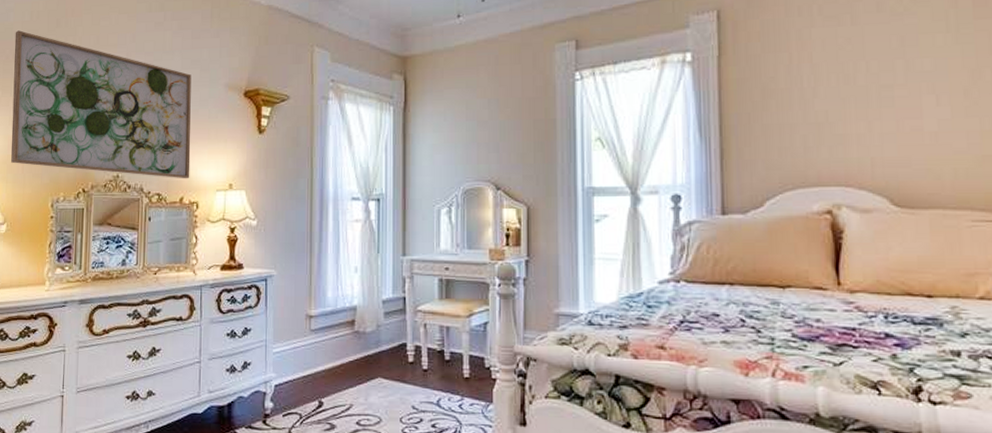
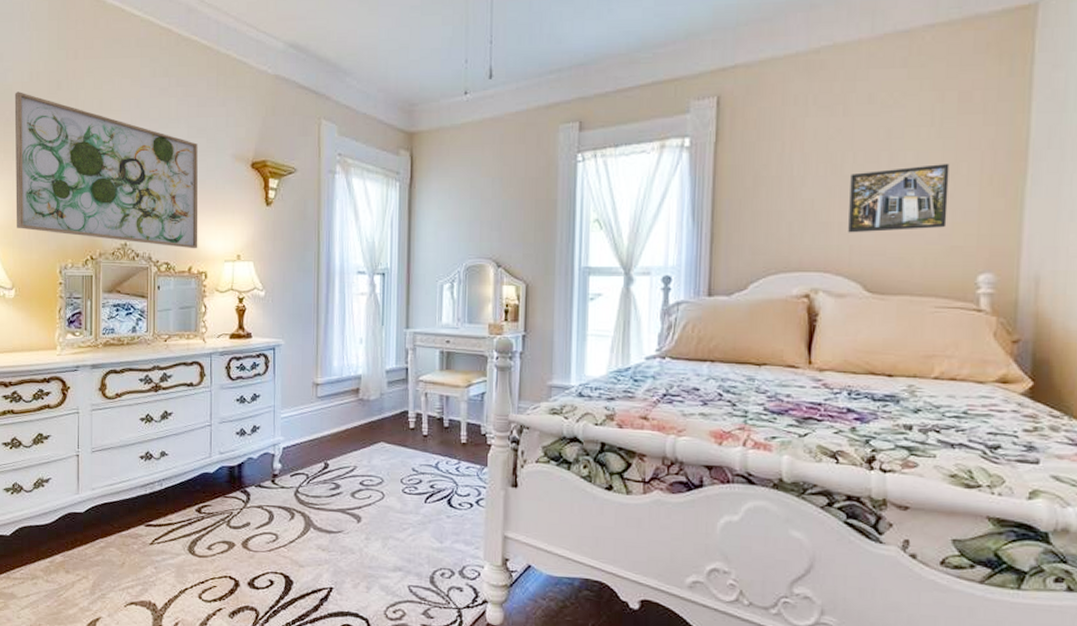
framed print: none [865,70,975,145] -> present [848,164,950,233]

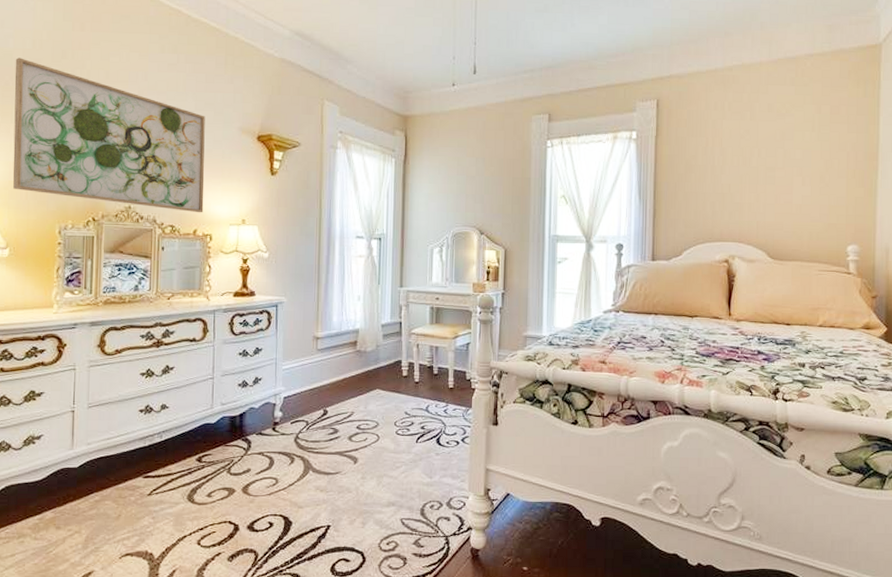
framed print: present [848,164,950,233] -> none [756,160,826,212]

